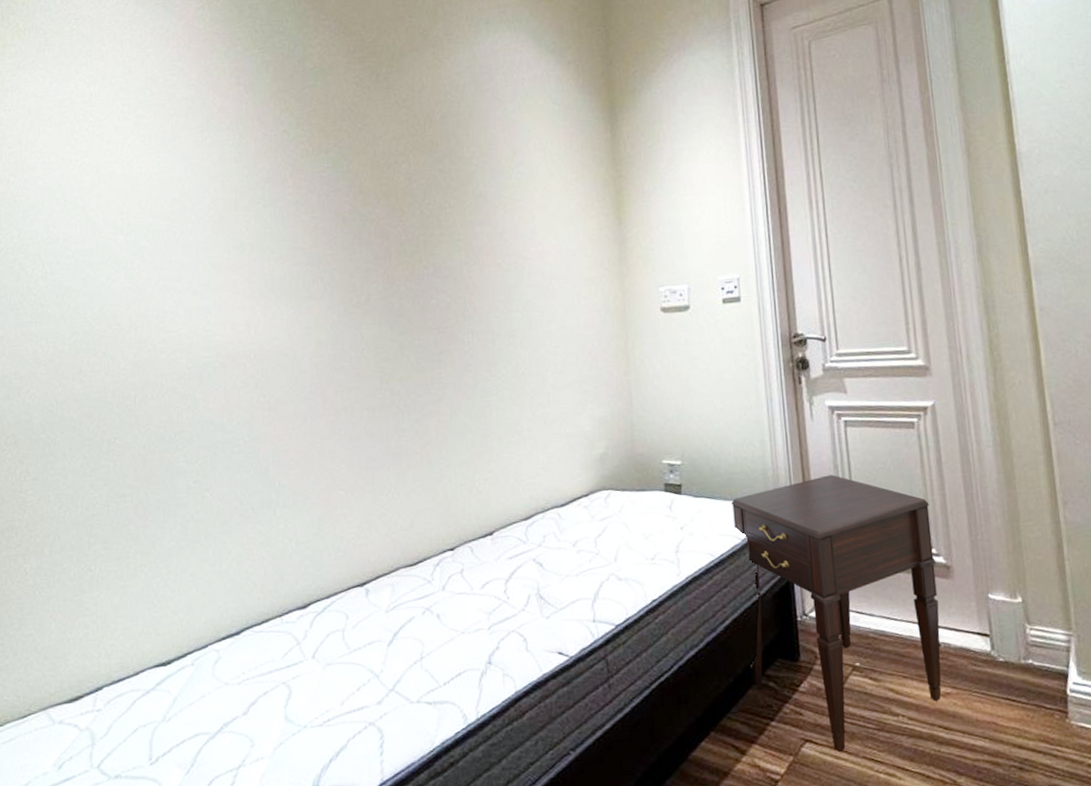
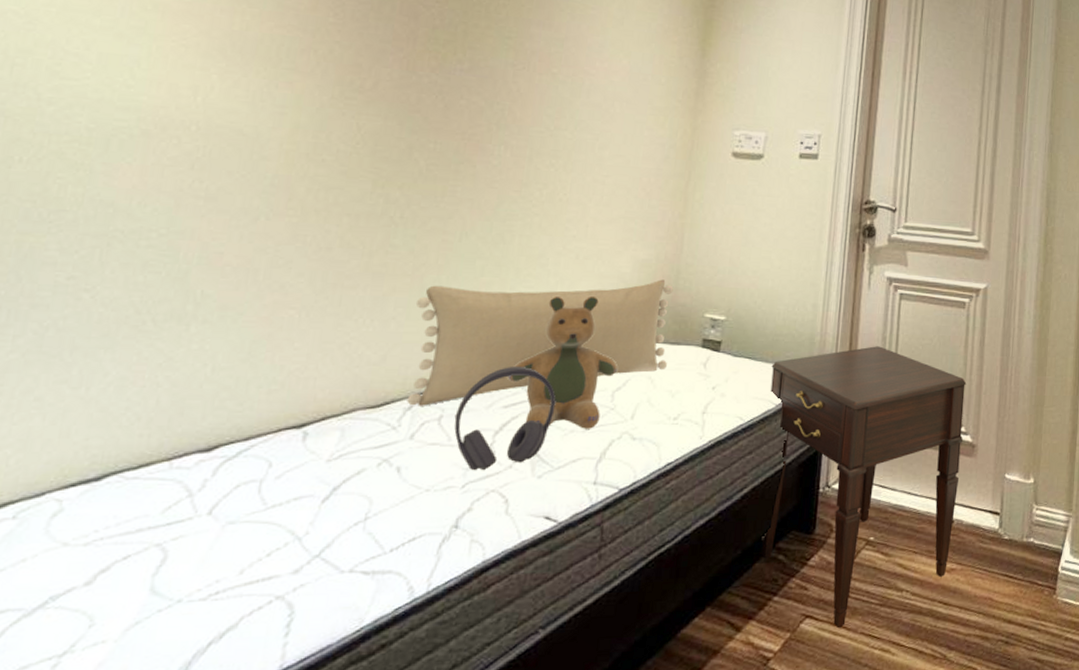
pillow: none [427,433,637,562] -> present [407,279,674,406]
headphones: none [472,521,550,615] -> present [454,365,557,471]
teddy bear: none [508,454,596,573] -> present [507,295,618,429]

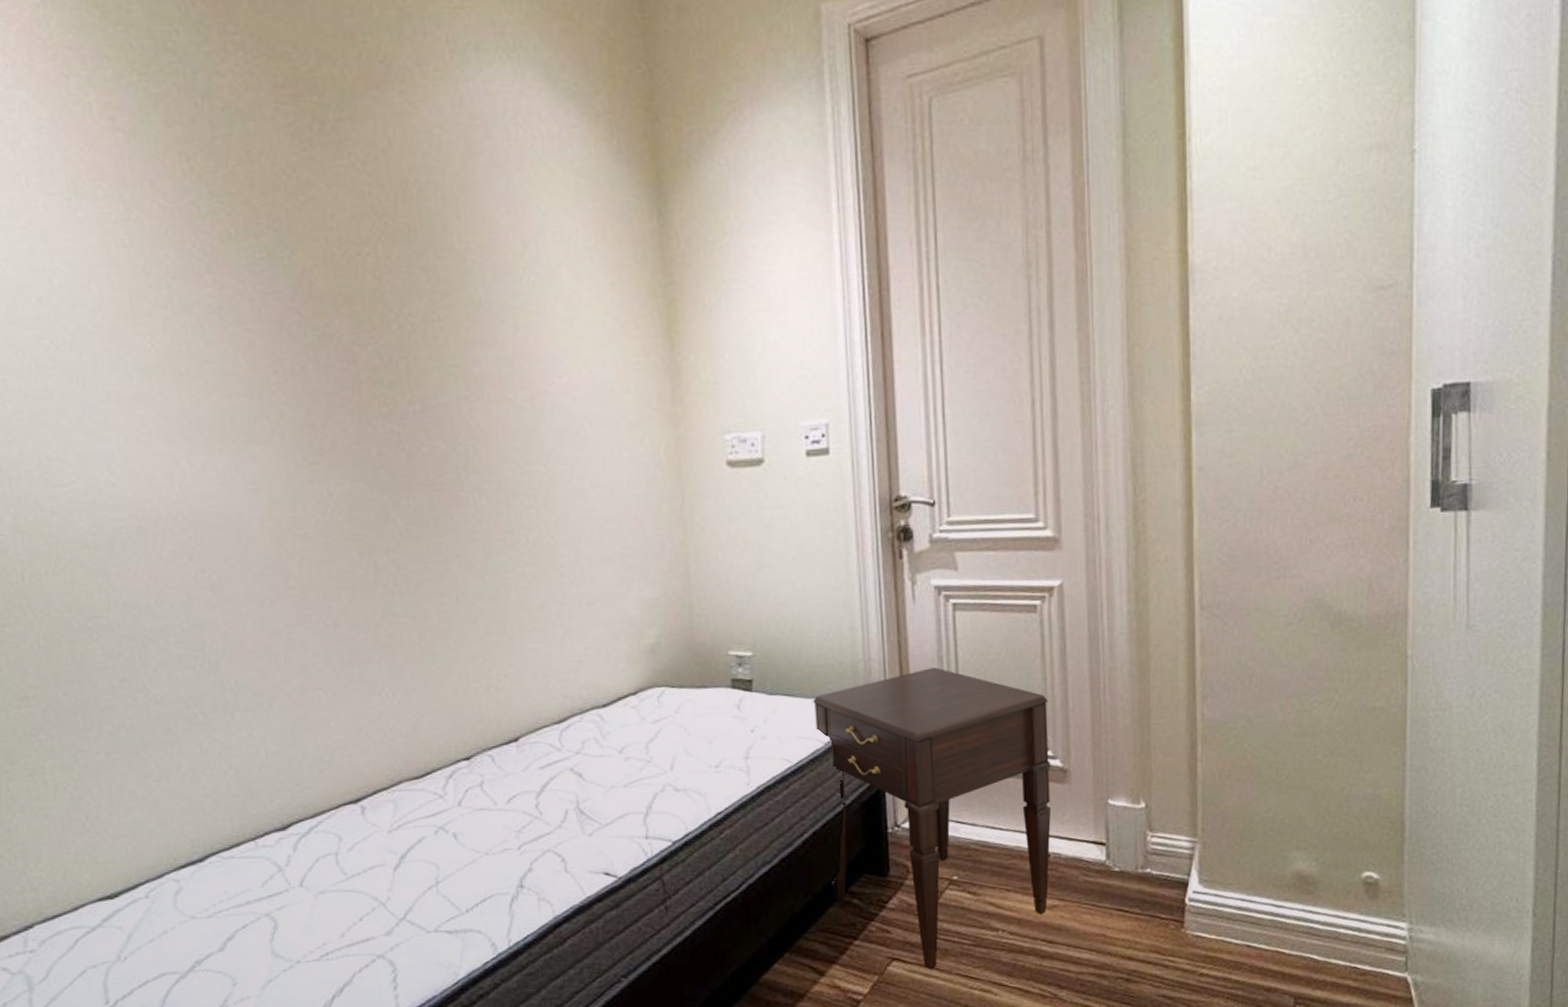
pillow: present [407,279,674,406] -> none [430,618,698,774]
headphones: present [454,365,557,471] -> none [495,725,591,833]
teddy bear: present [507,295,618,429] -> none [537,644,647,784]

